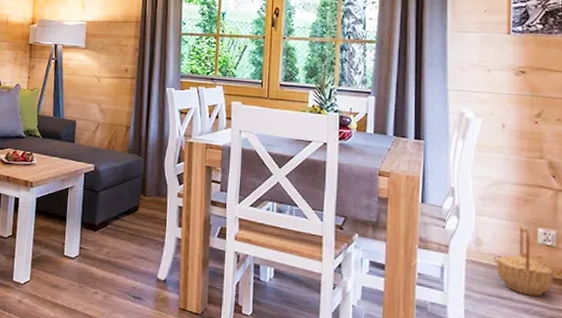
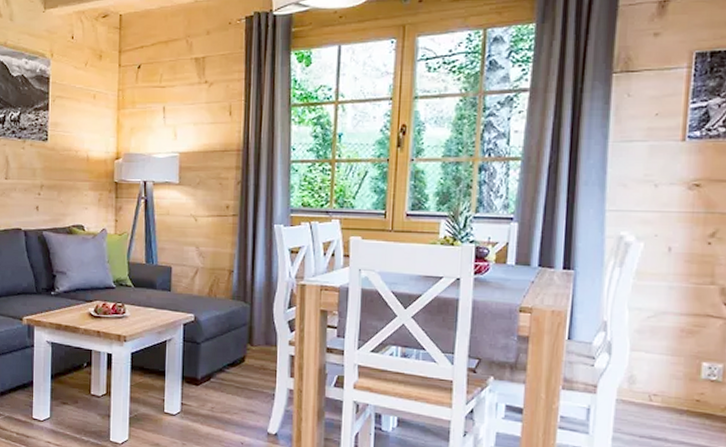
basket: present [497,224,554,297] -> none [651,359,717,436]

